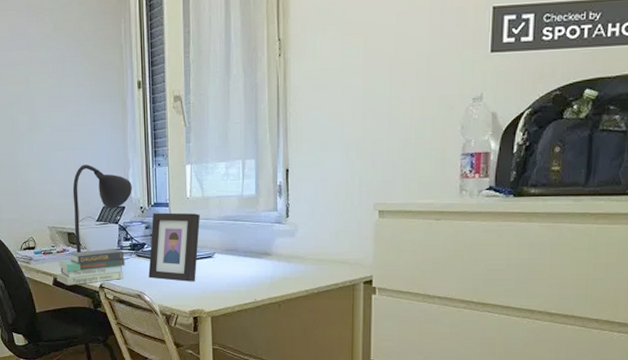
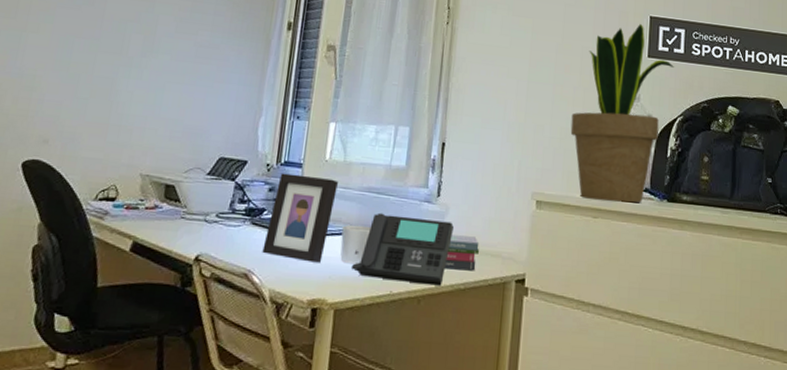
books: present [56,249,125,286] -> none [137,210,236,254]
desk lamp: present [60,164,132,272] -> none [145,104,261,235]
mug: none [209,248,232,280] -> present [340,225,371,265]
phone: none [220,236,304,292] -> present [350,212,455,286]
books: none [298,248,328,278] -> present [444,235,479,271]
potted plant: none [409,16,521,204] -> present [570,23,674,204]

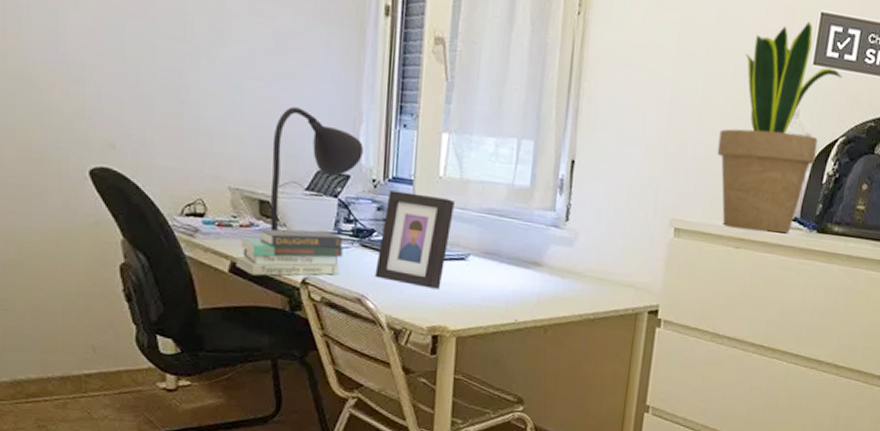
books: none [137,210,236,254] -> present [235,229,343,276]
desk lamp: none [145,104,261,235] -> present [243,107,363,255]
mug: present [340,225,371,265] -> none [459,249,493,292]
phone: present [350,212,455,286] -> none [472,237,584,316]
books: present [444,235,479,271] -> none [572,263,611,301]

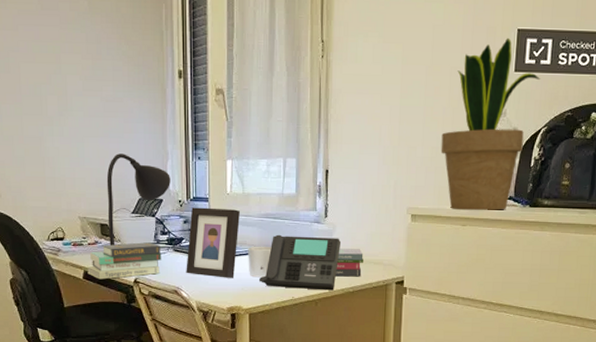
mug: none [459,249,493,292] -> present [248,246,272,278]
phone: none [472,237,584,316] -> present [258,234,342,290]
books: none [572,263,611,301] -> present [335,249,364,277]

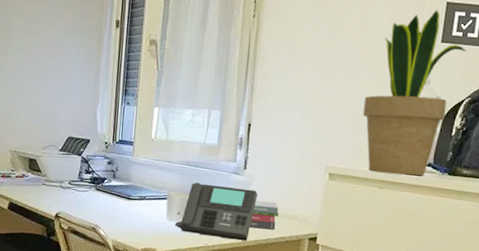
books: present [87,242,162,280] -> none [12,178,84,212]
desk lamp: present [92,153,170,265] -> none [17,93,99,197]
picture frame: present [186,207,240,278] -> none [105,149,162,221]

